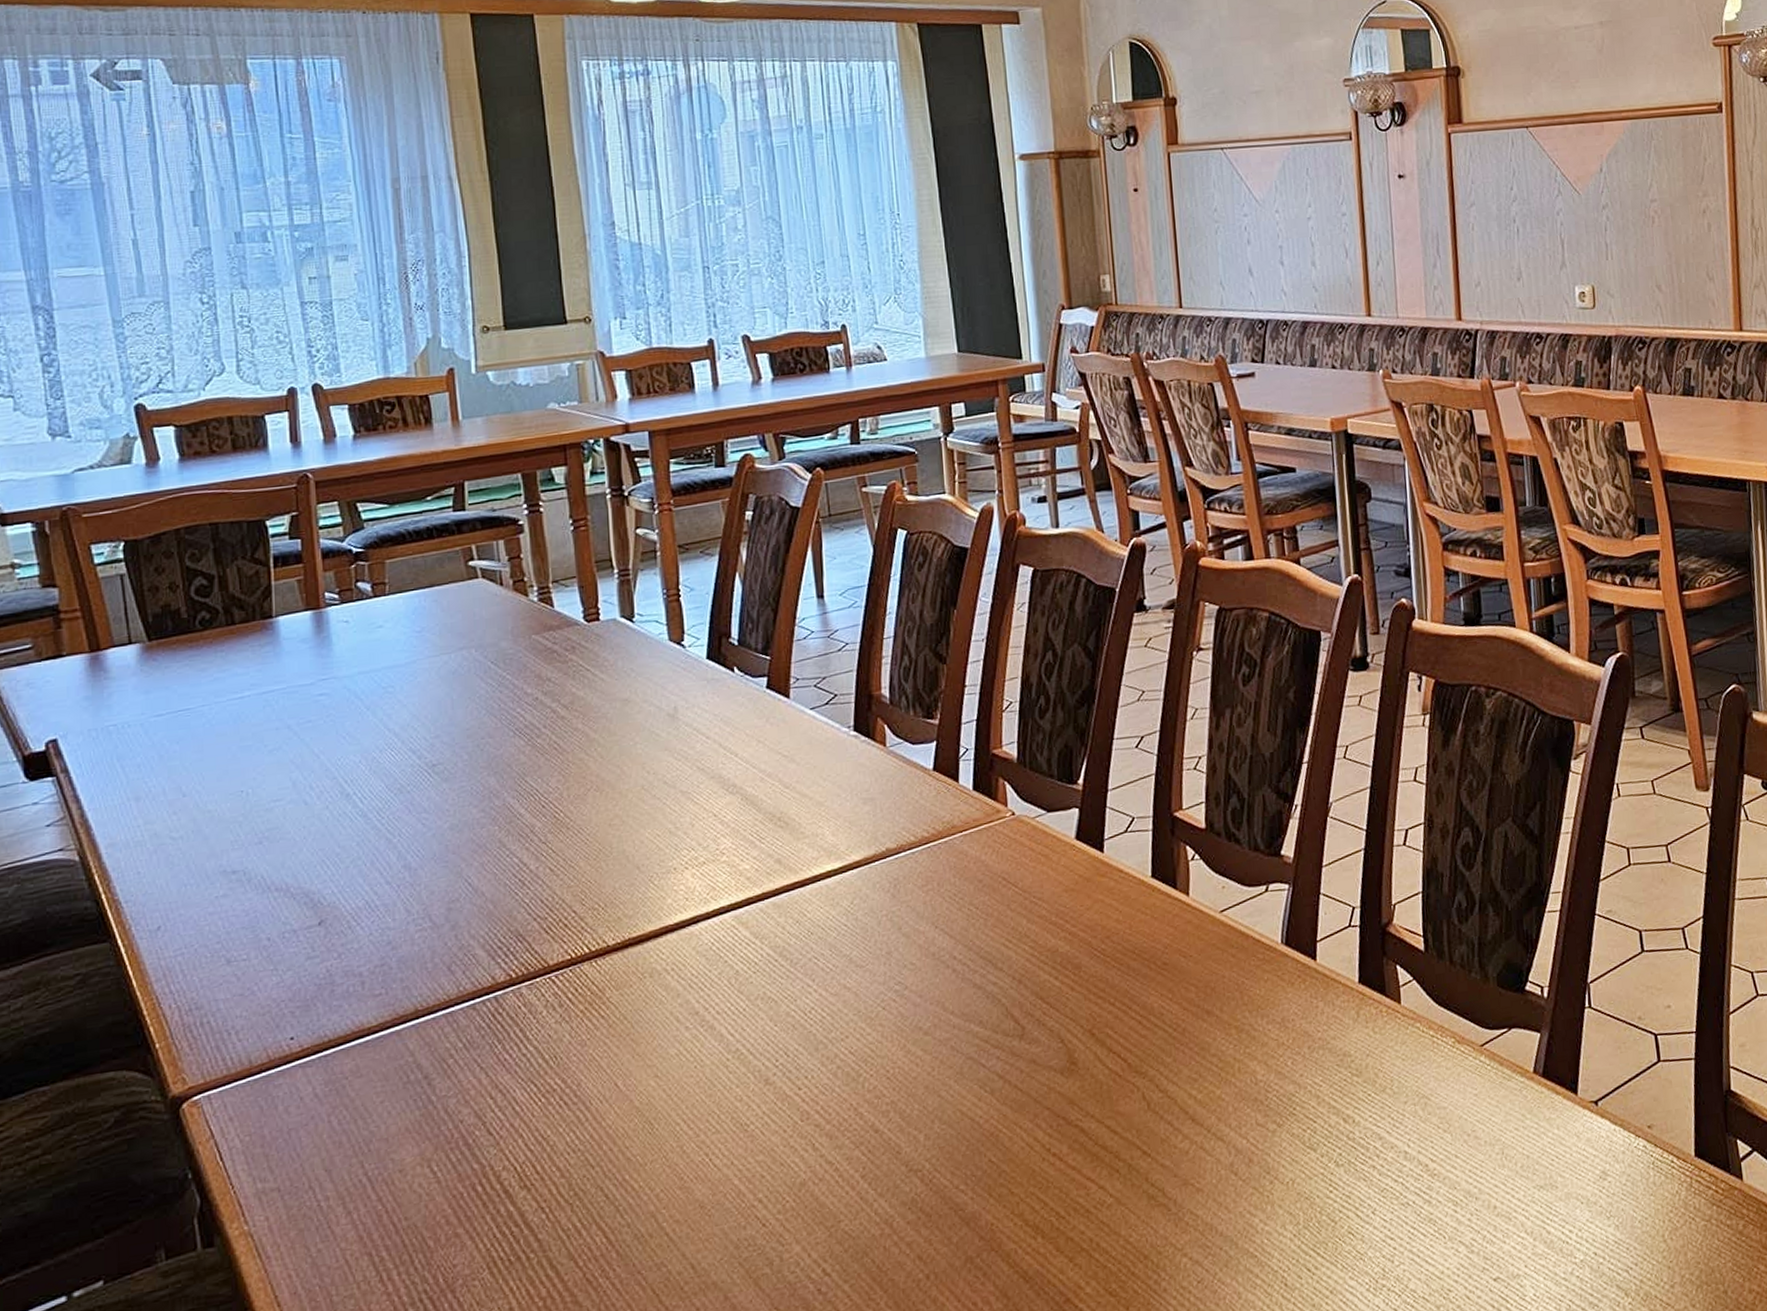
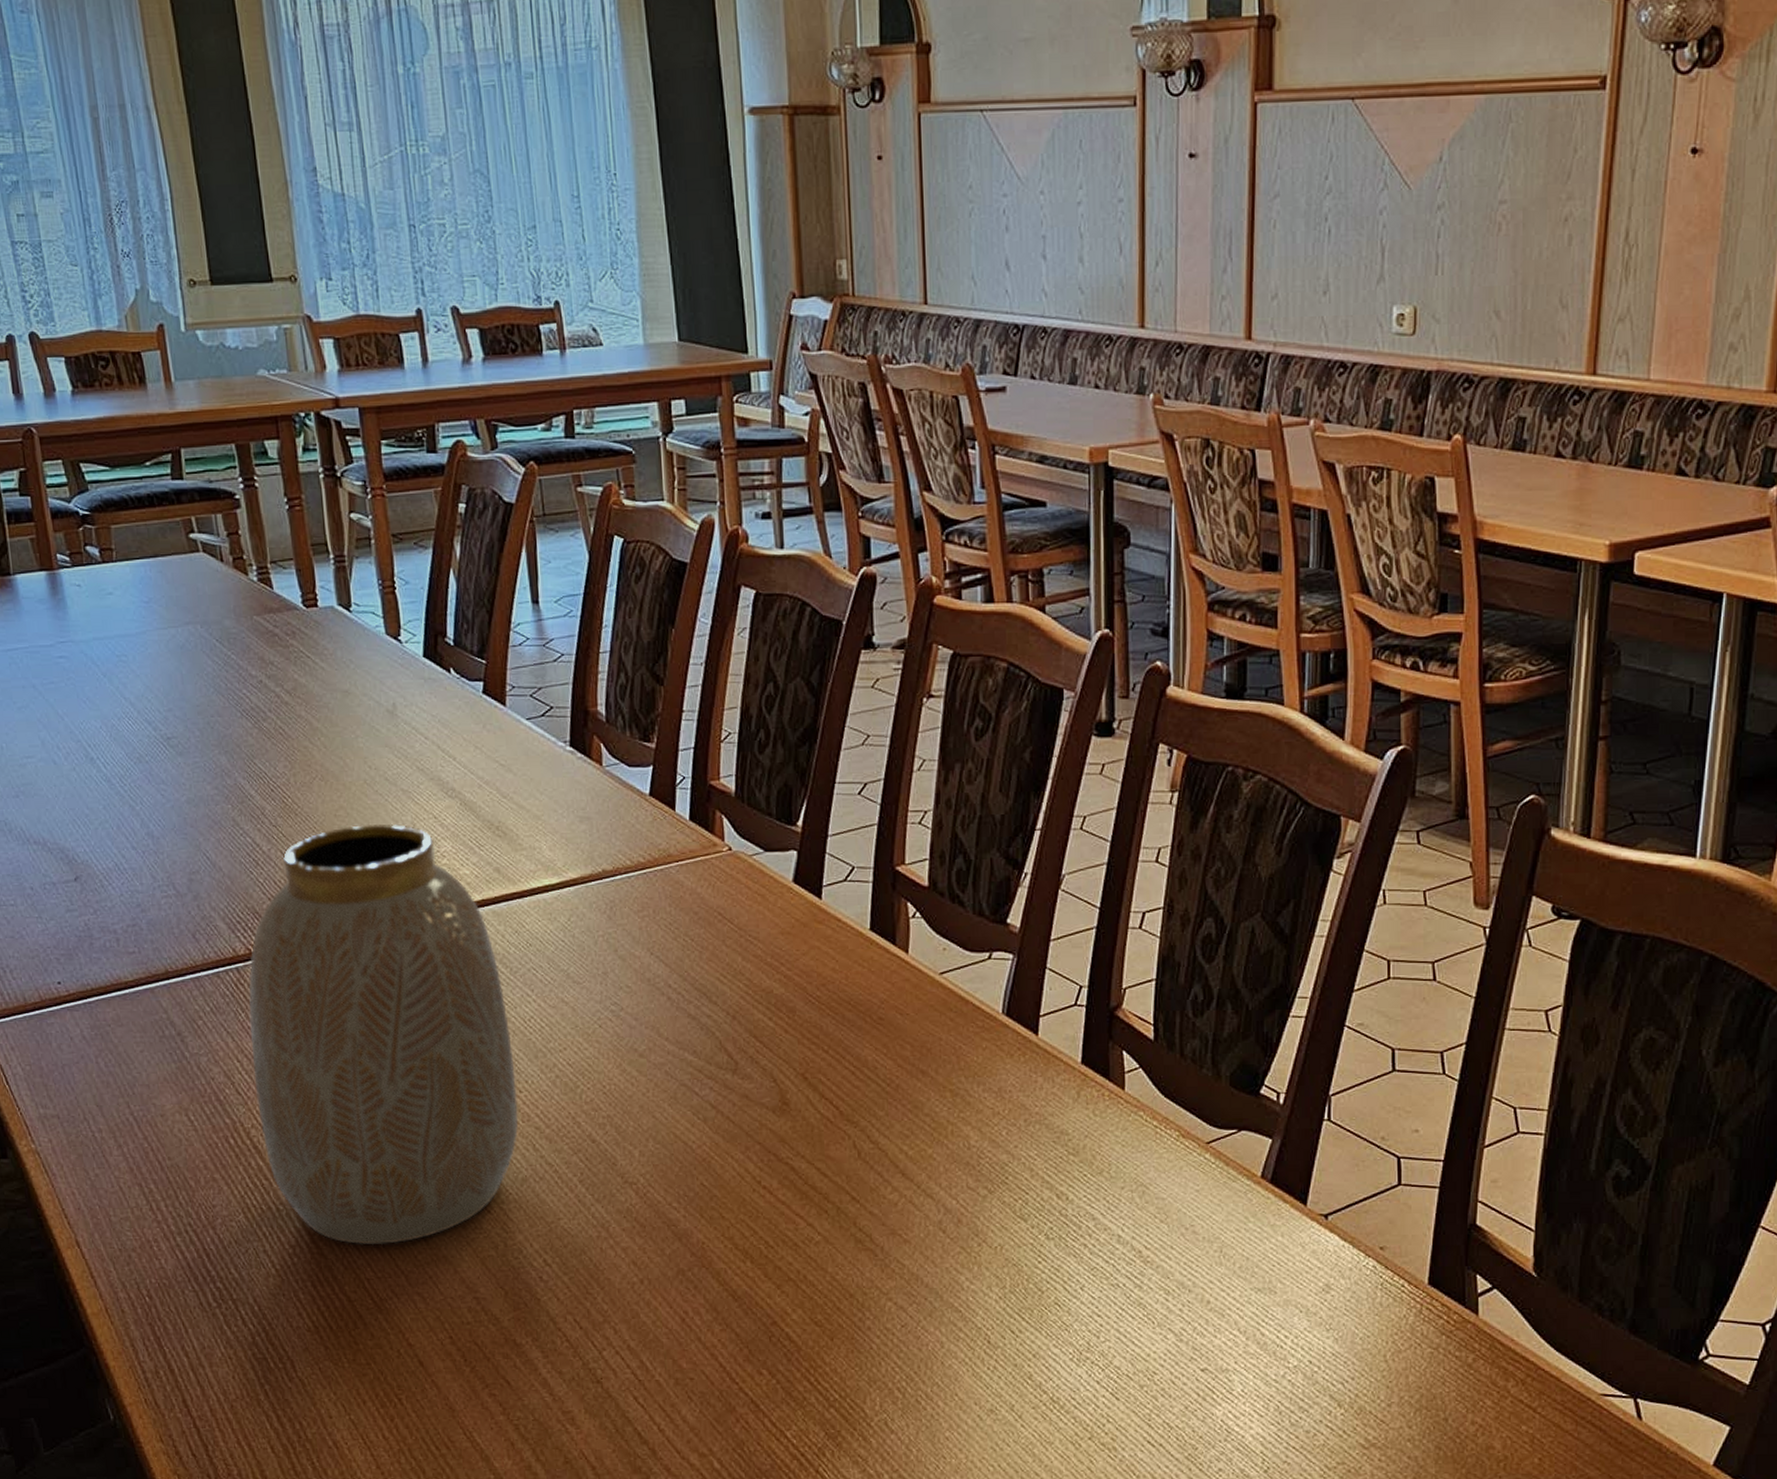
vase: none [506,826,798,1285] -> present [248,823,519,1245]

